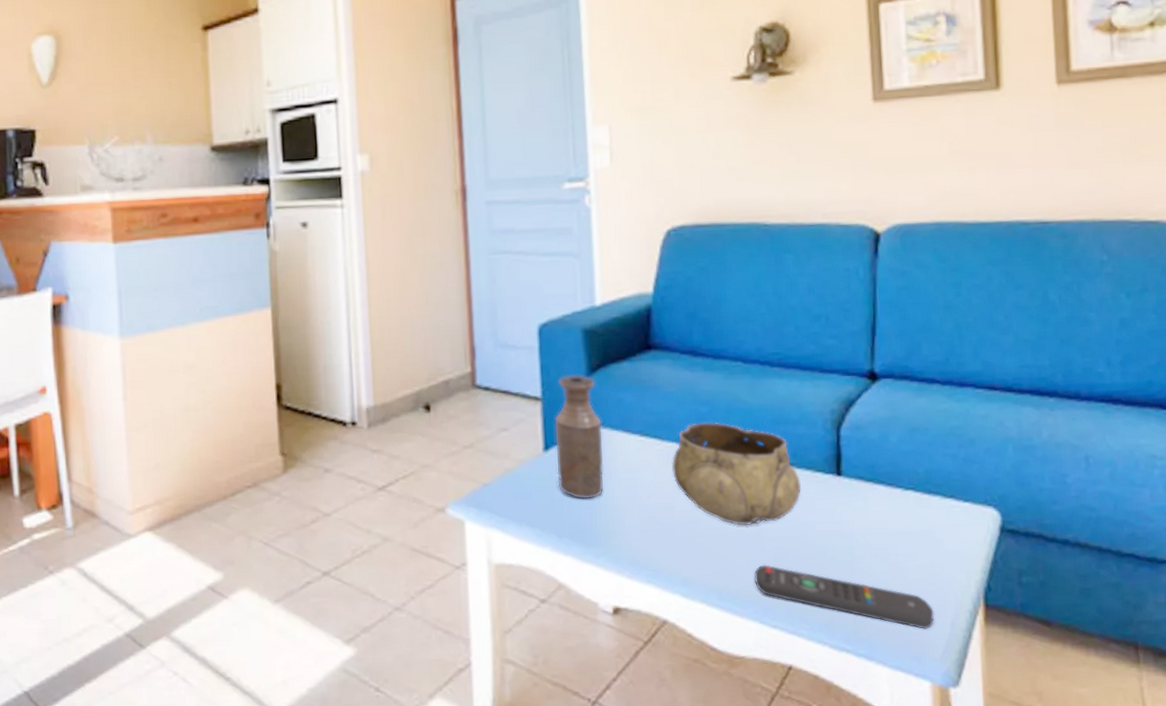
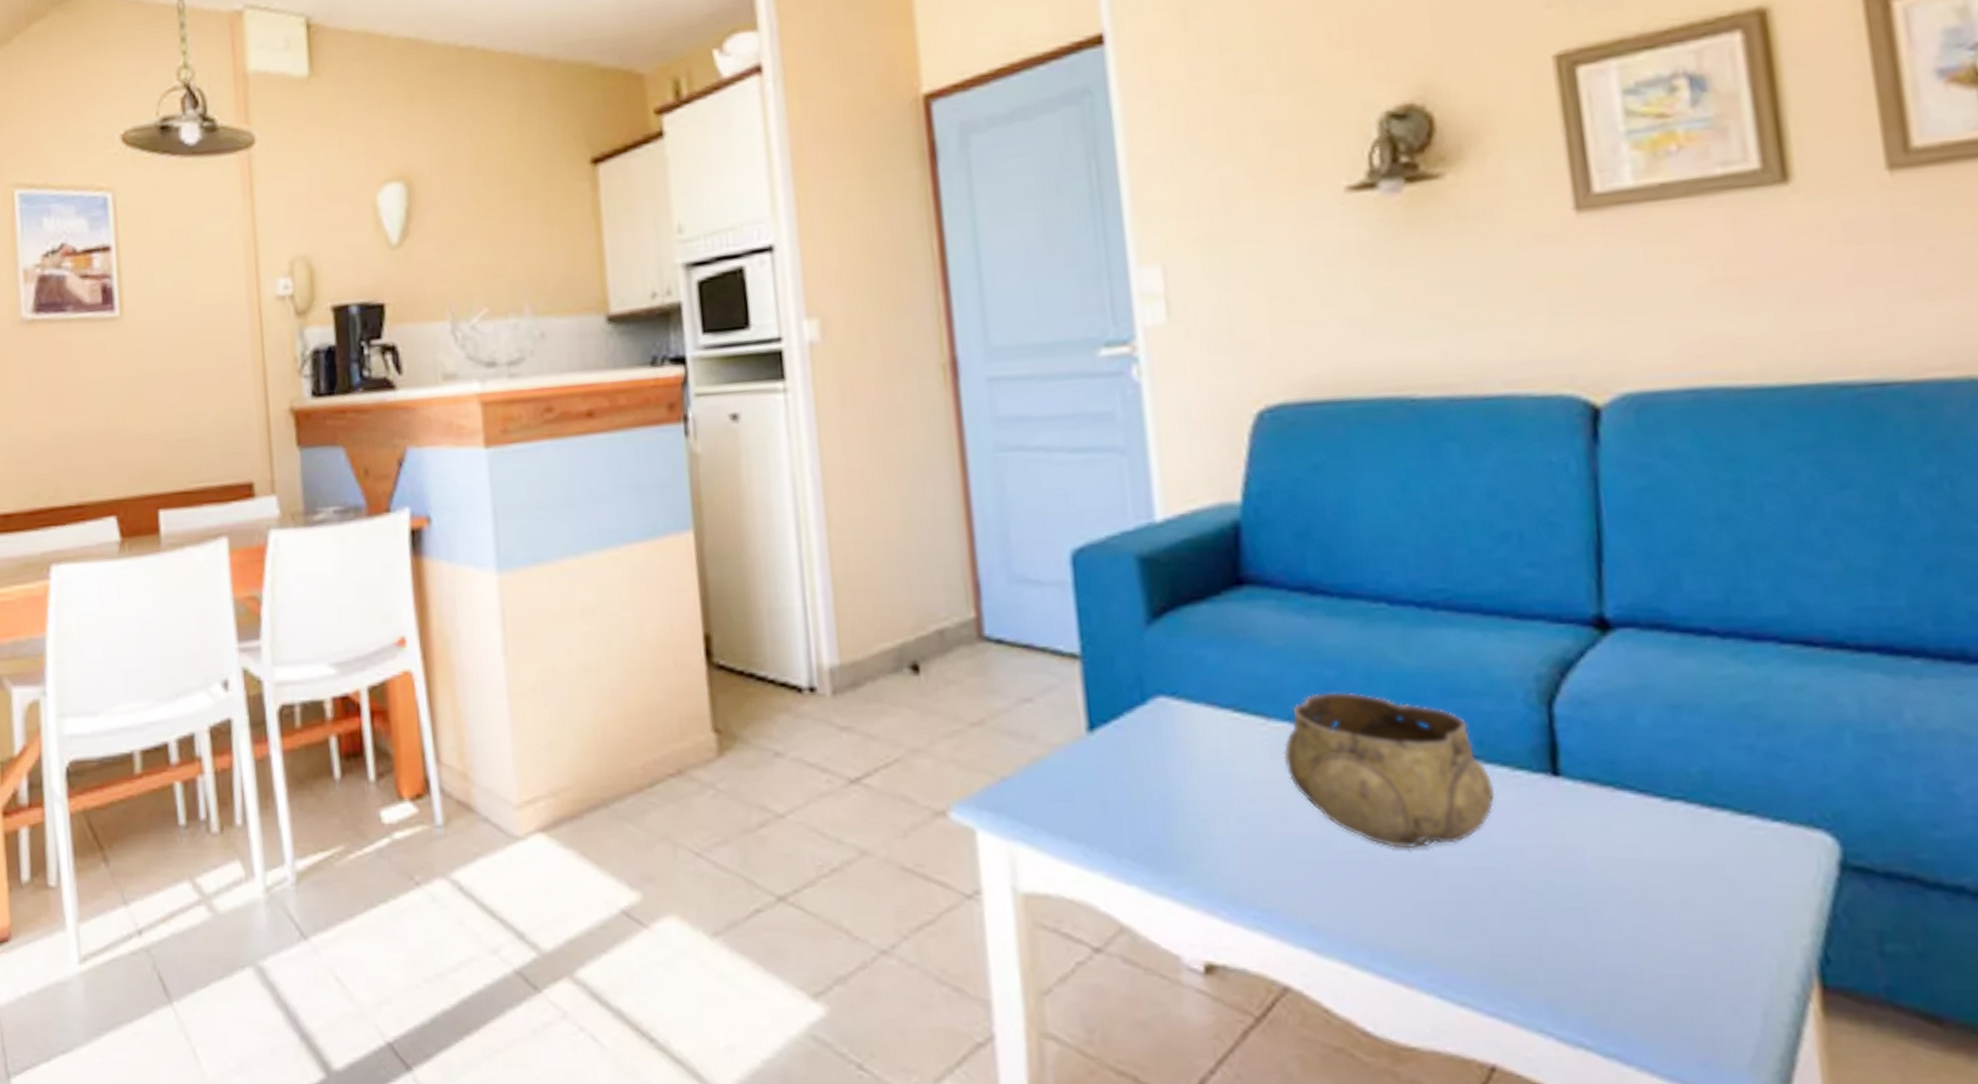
bottle: present [554,375,604,500] -> none [1101,622,1182,803]
remote control: present [754,565,935,629] -> none [1425,909,1735,1020]

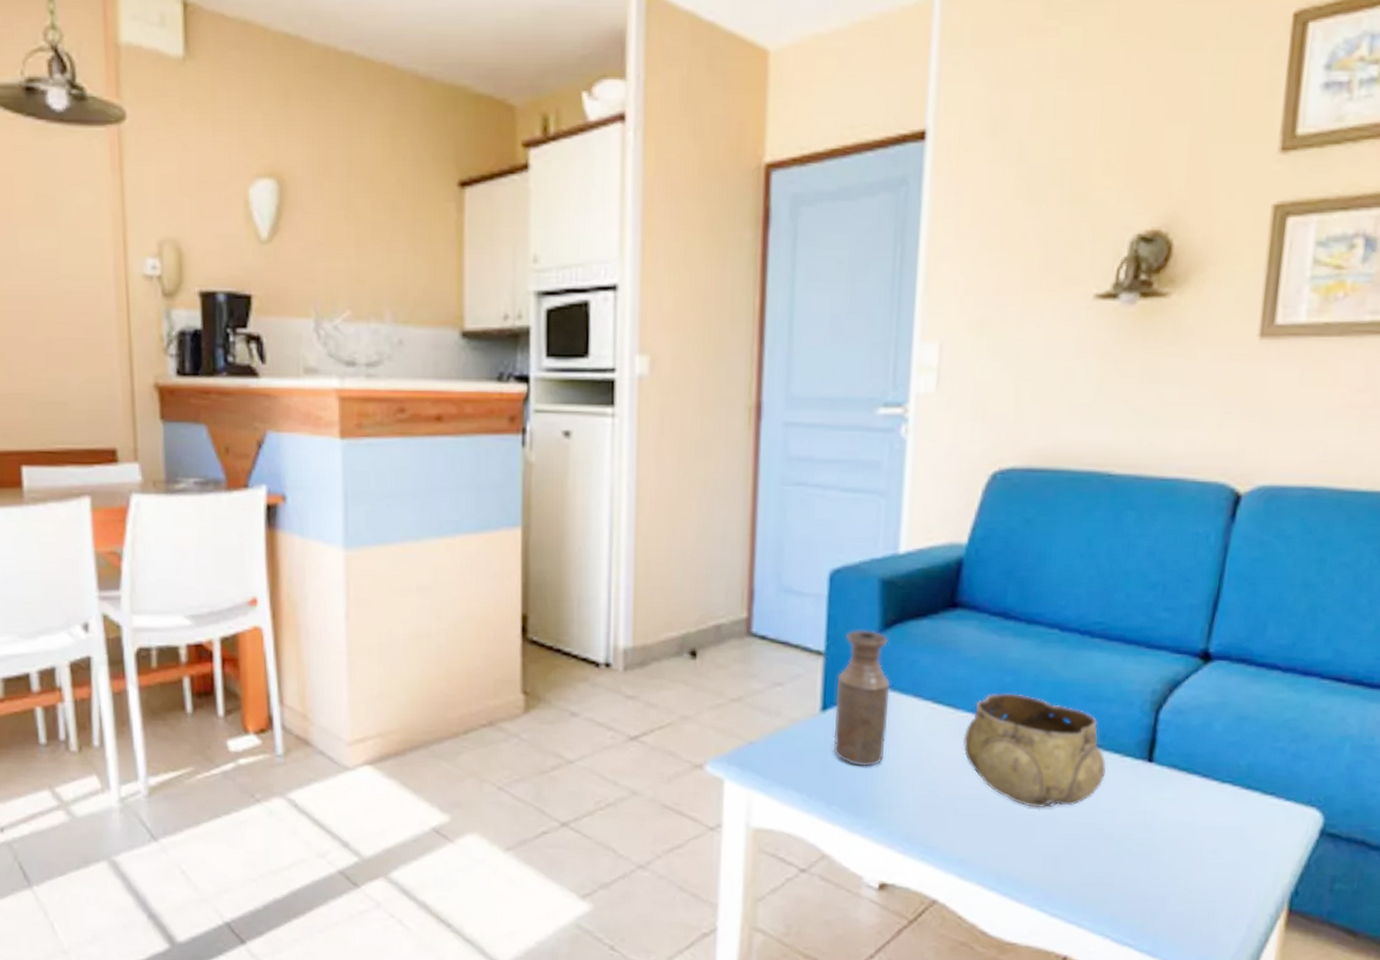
bottle: none [1101,622,1182,803] -> present [833,630,890,767]

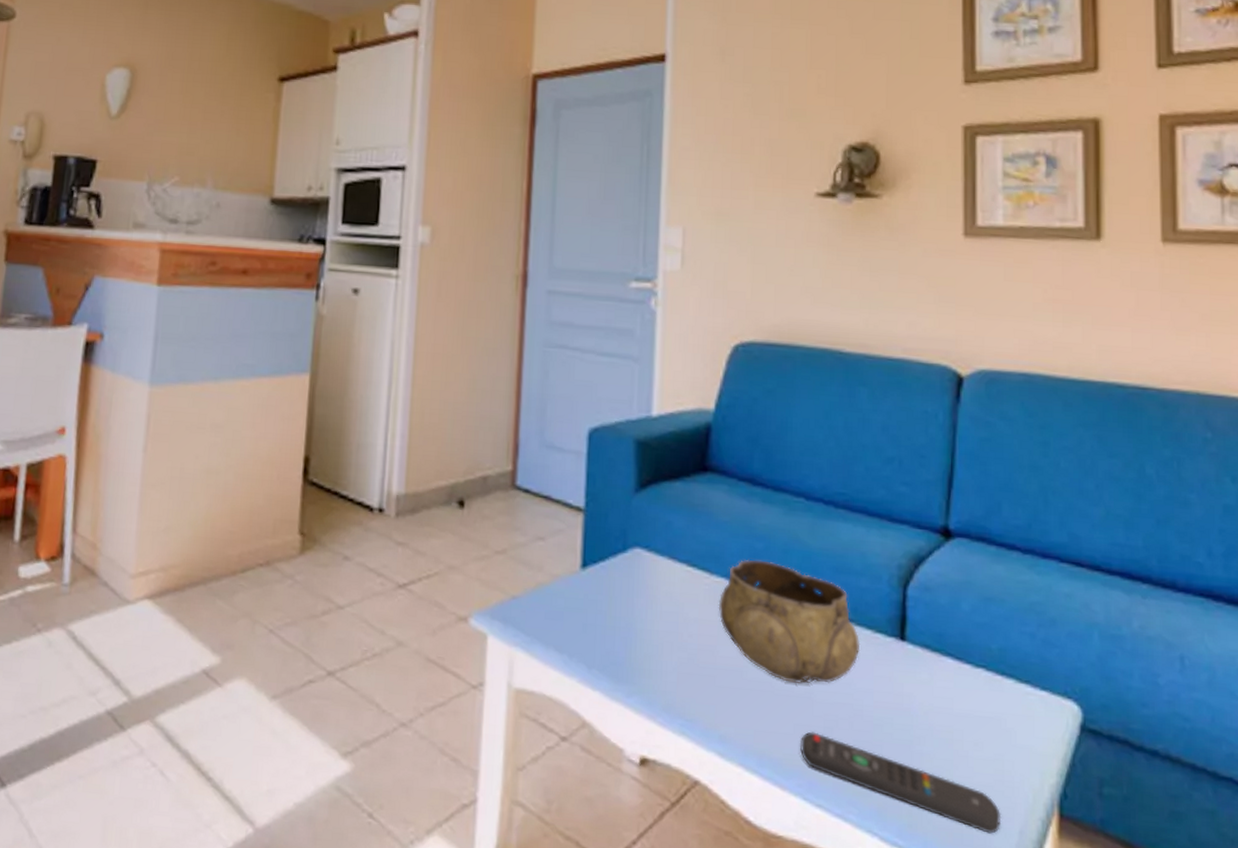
bottle: present [833,630,890,767] -> none [593,488,647,630]
remote control: none [1039,850,1232,930] -> present [800,731,1002,834]

